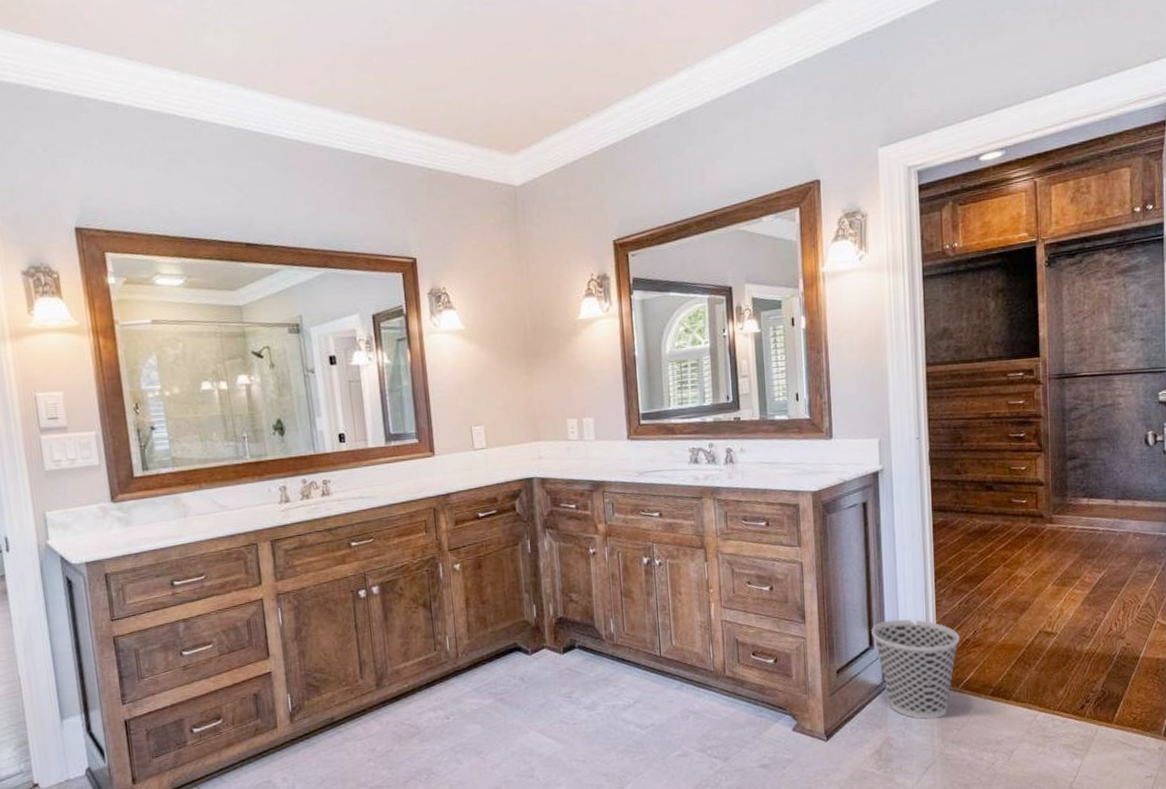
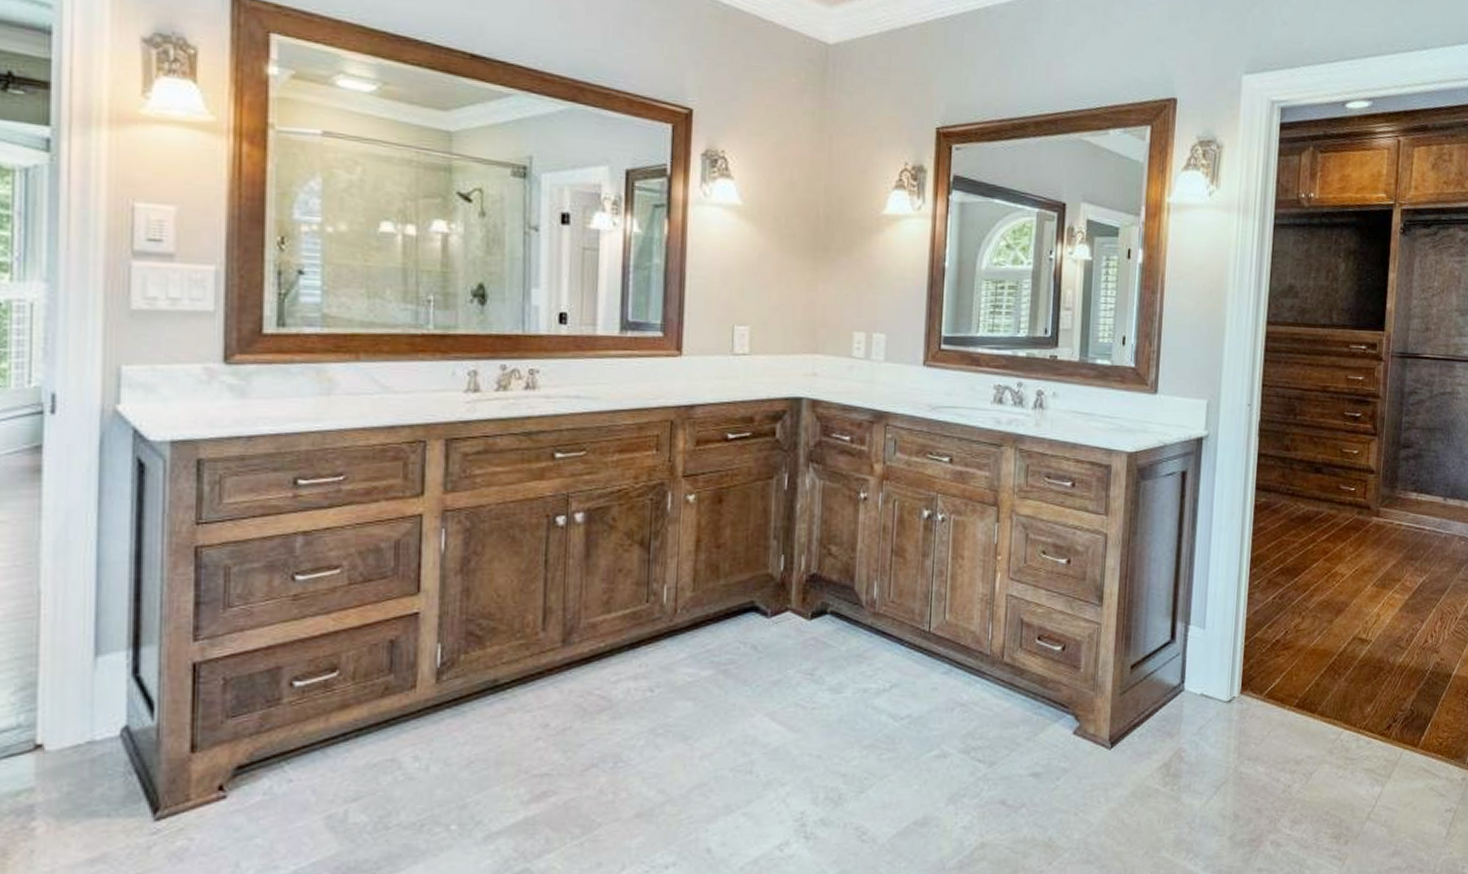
wastebasket: present [871,618,960,720] -> none [1175,610,1270,730]

